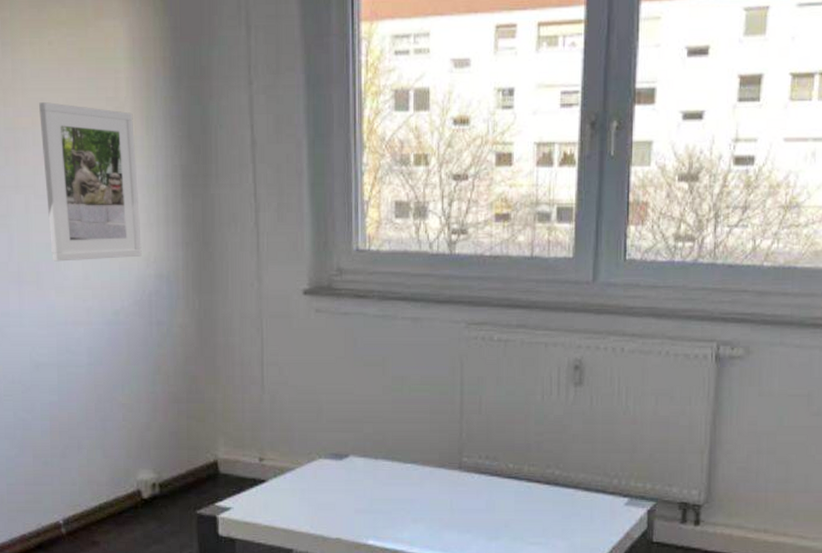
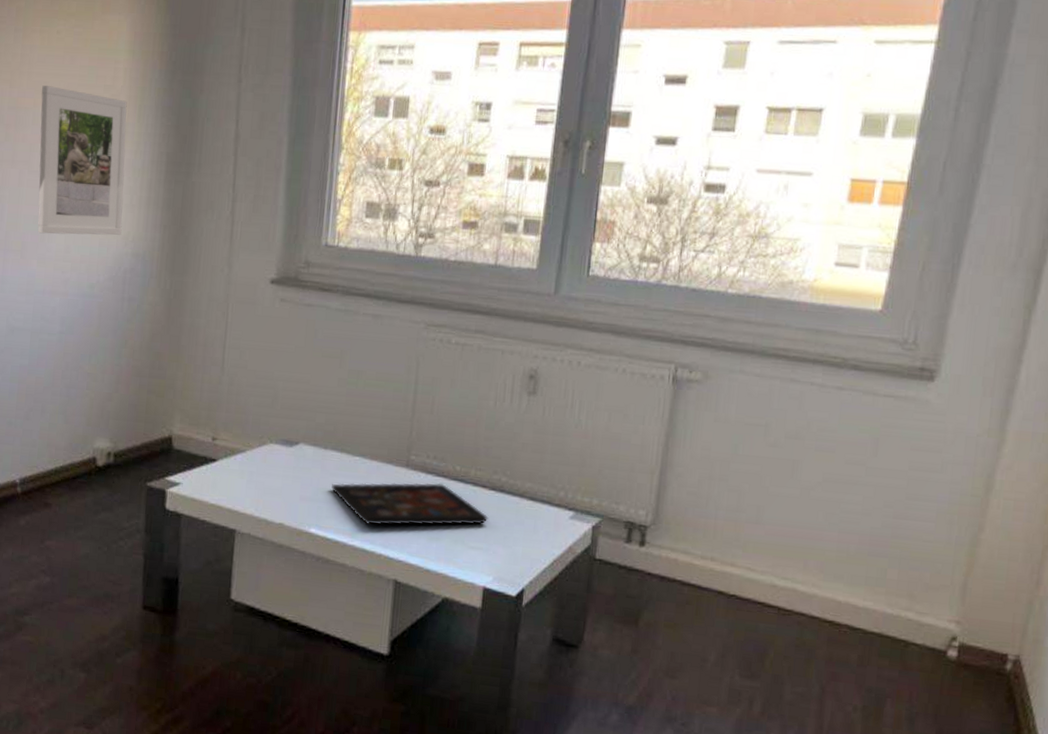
decorative tray: none [386,482,545,532] -> present [331,482,488,526]

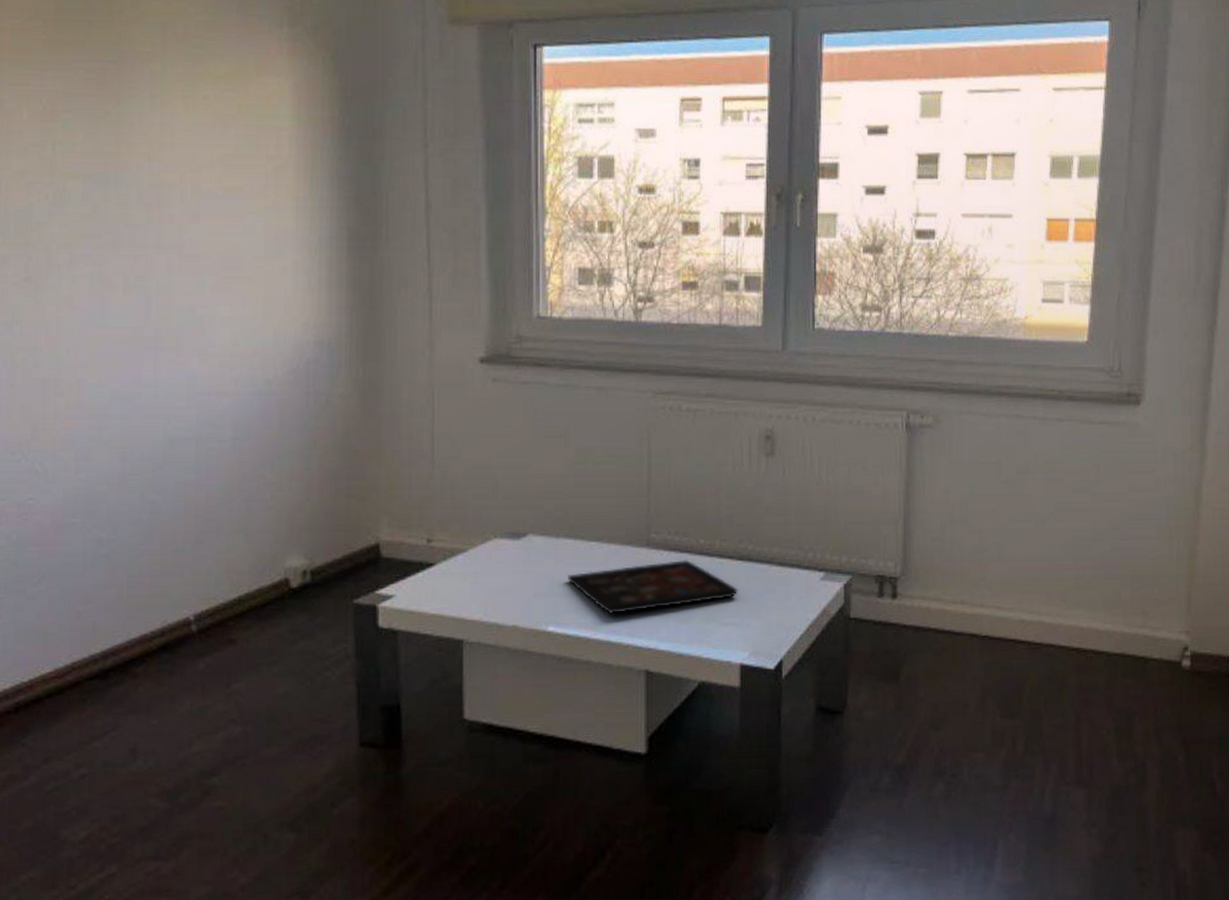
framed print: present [37,86,127,236] -> none [189,158,300,327]

